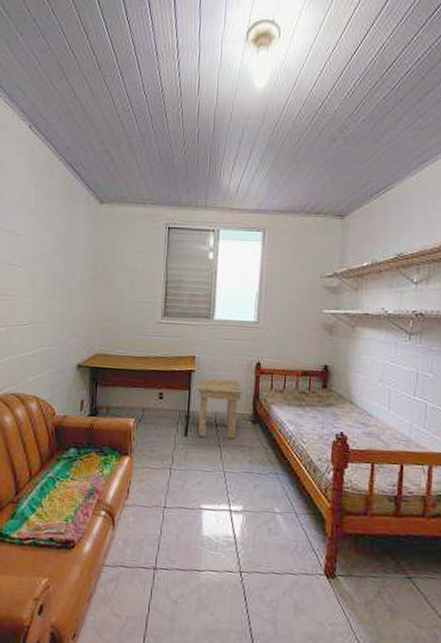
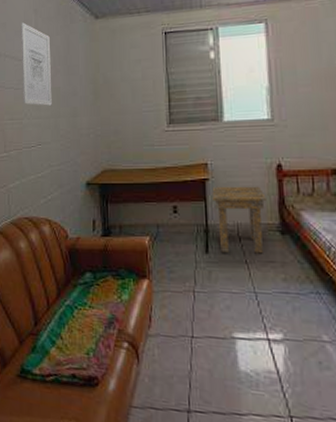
wall art: none [16,194,51,286] -> present [20,21,52,106]

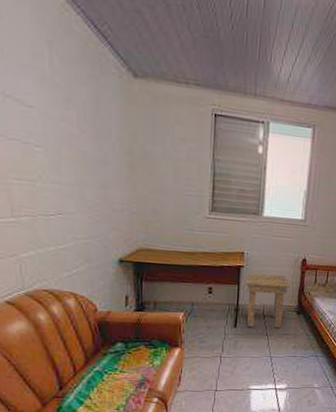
wall art: present [20,21,52,106] -> none [26,53,76,171]

